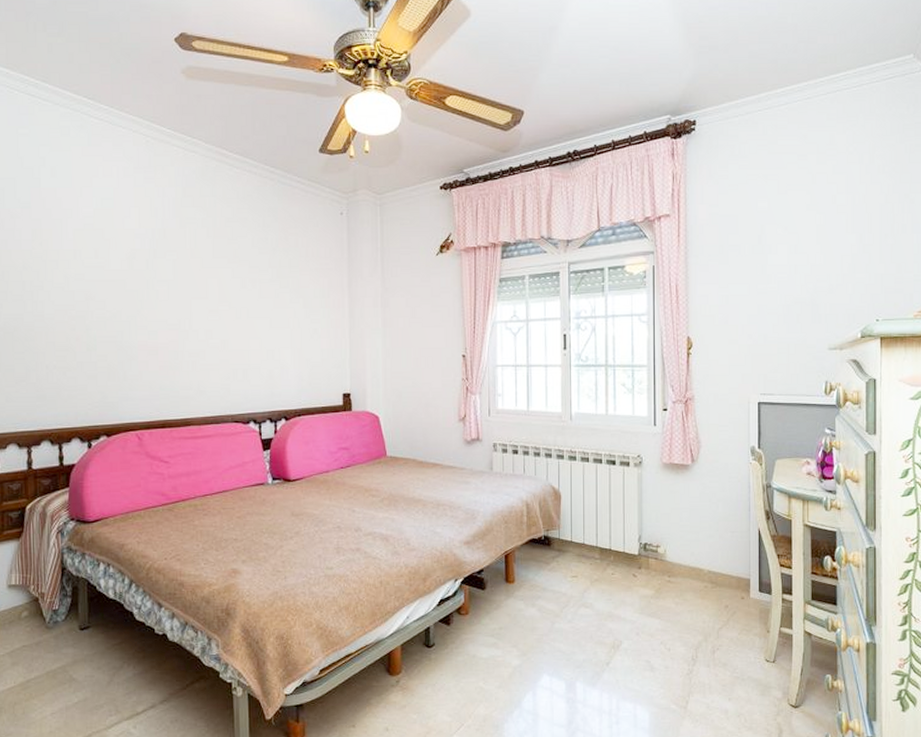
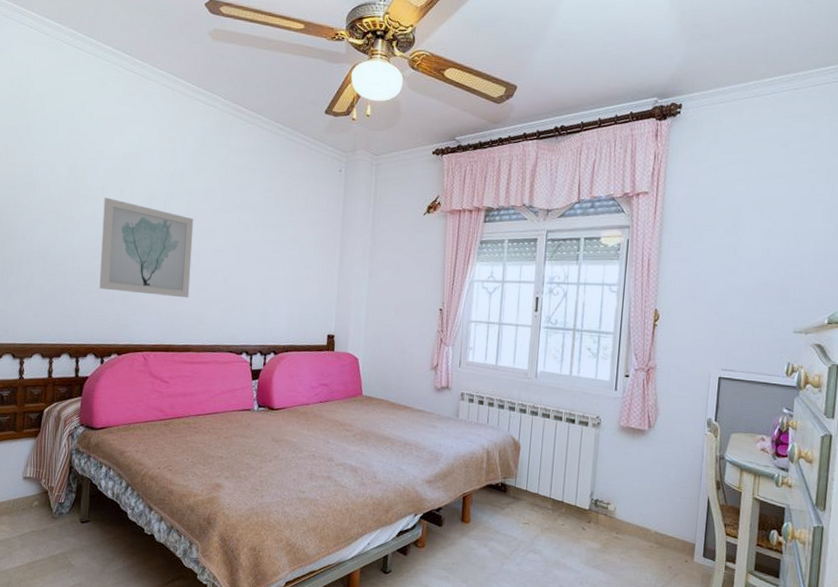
wall art: none [76,261,184,367] -> present [99,197,194,298]

